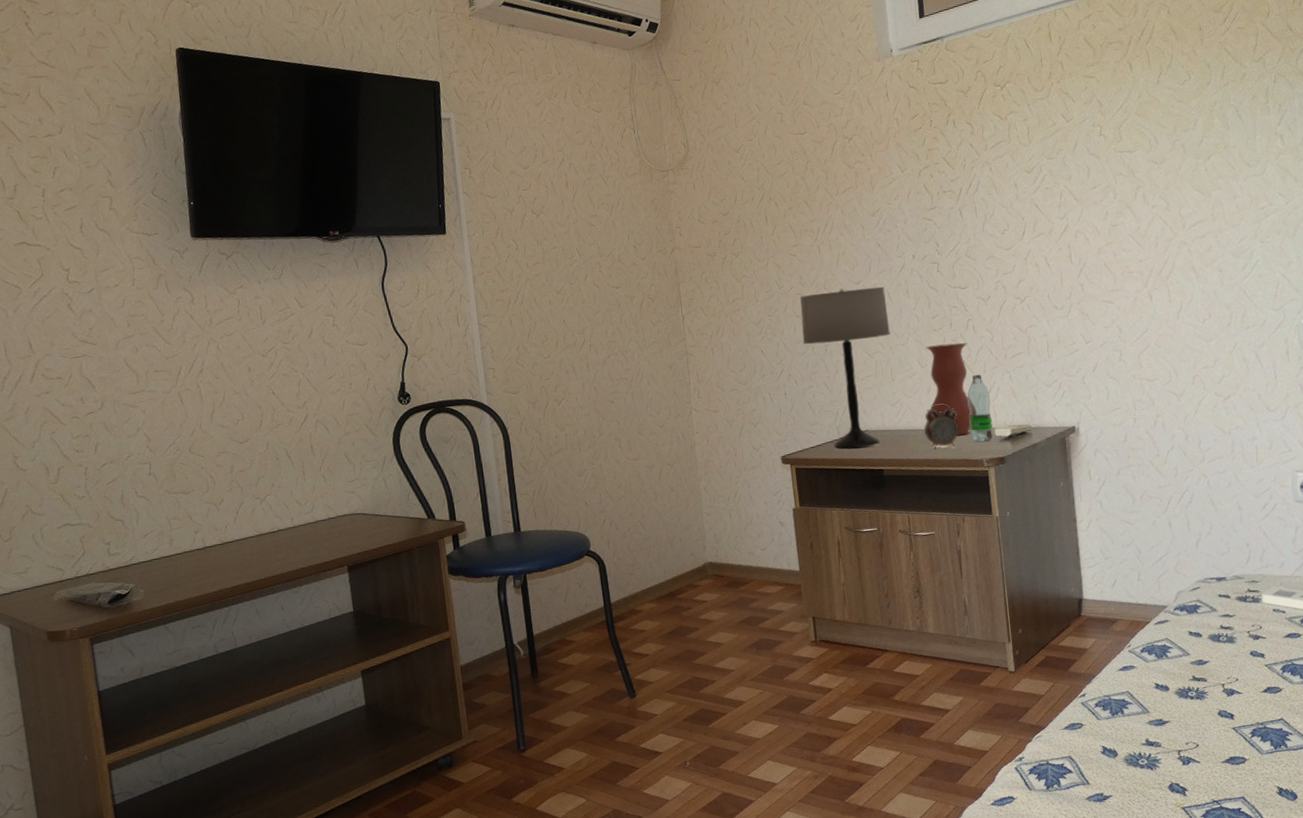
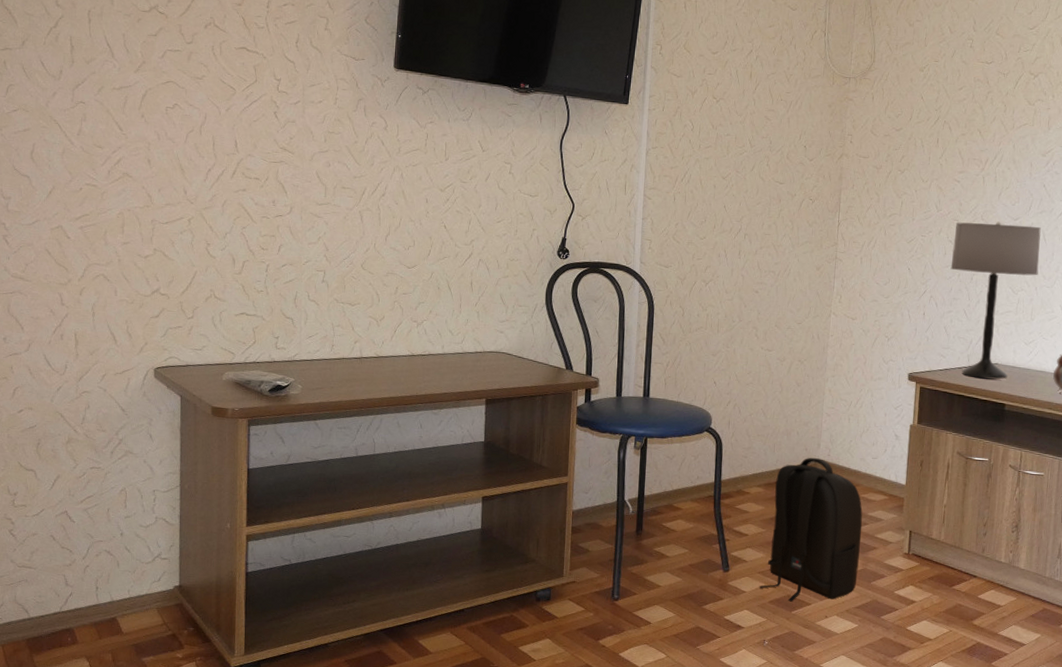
backpack: none [667,560,769,716] -> present [759,457,863,602]

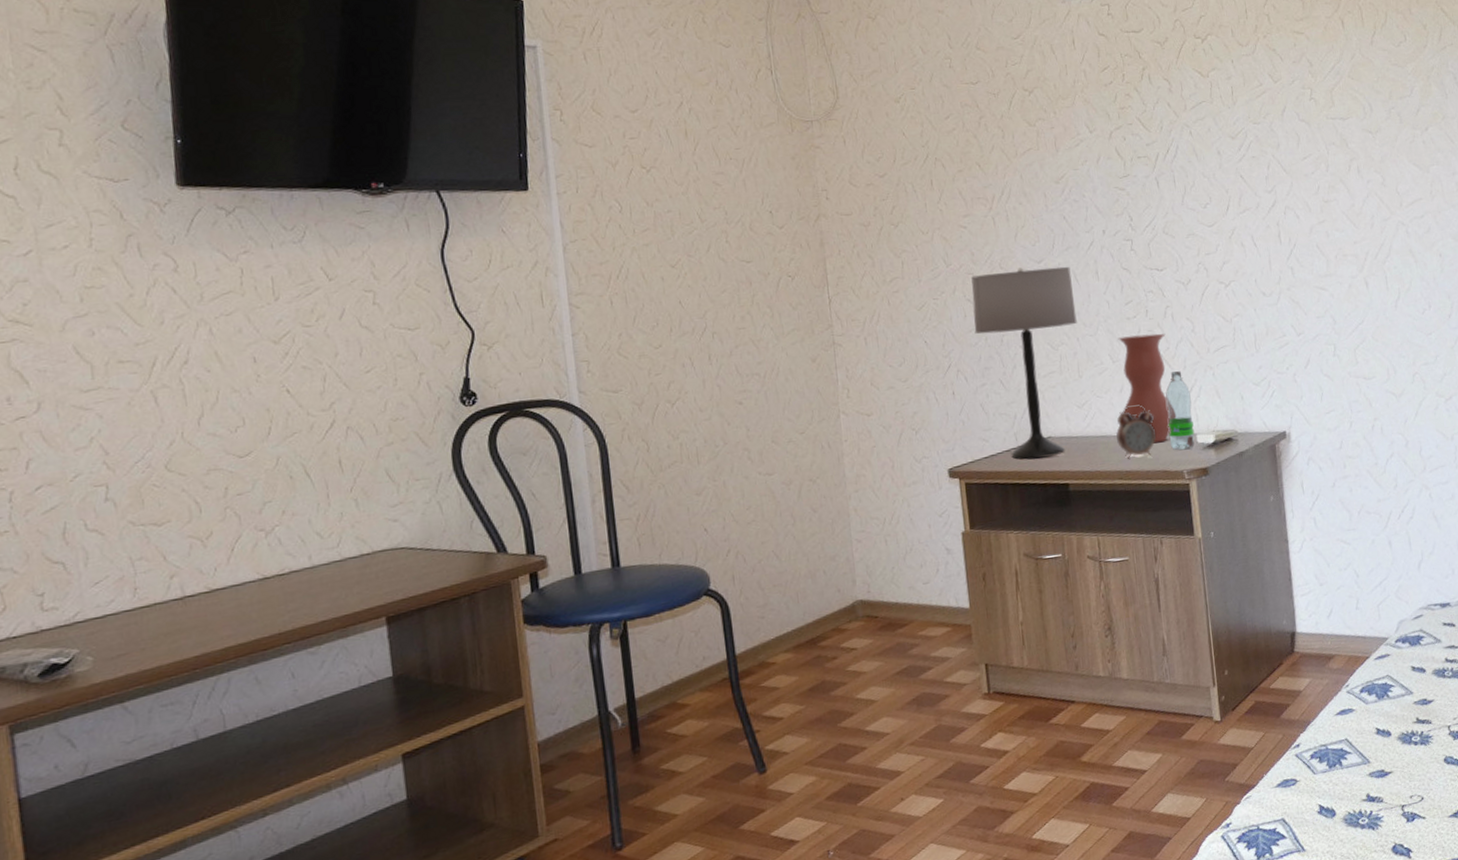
backpack: present [759,457,863,602] -> none [807,598,932,792]

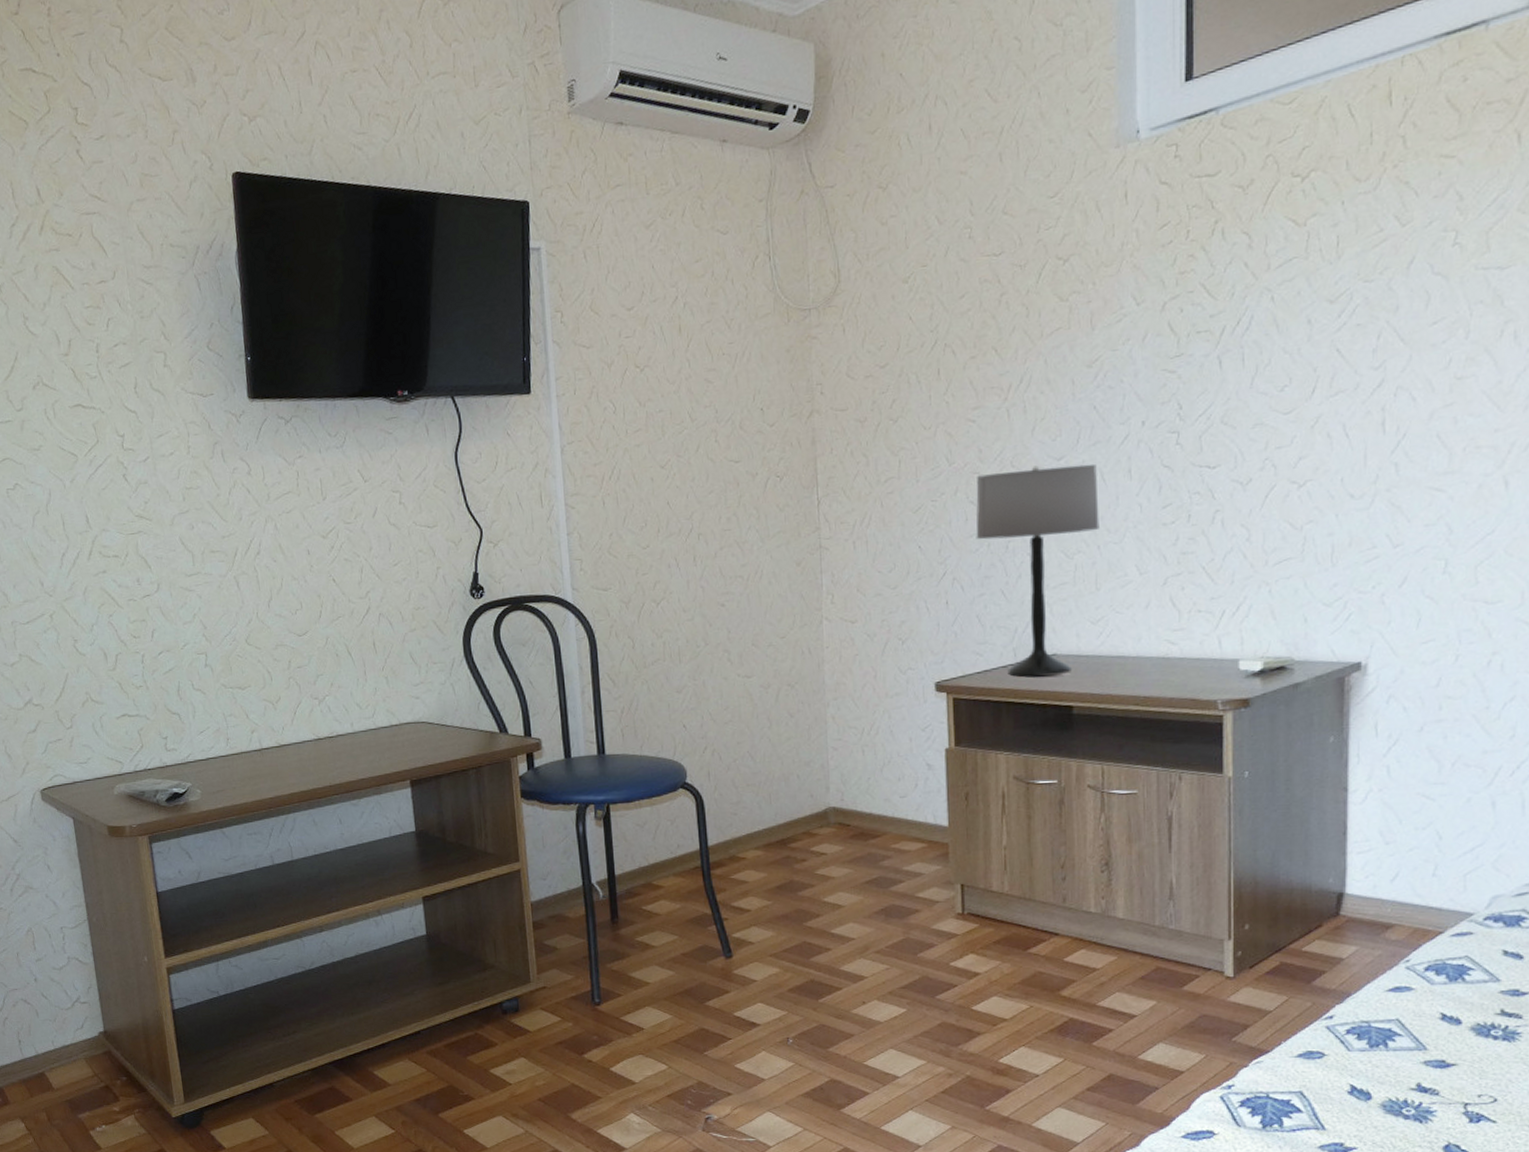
alarm clock: present [1115,404,1157,459] -> none [1135,622,1187,683]
vase: present [1118,333,1170,443] -> none [1148,542,1211,668]
bottle: present [1165,371,1195,451] -> none [1203,586,1238,678]

